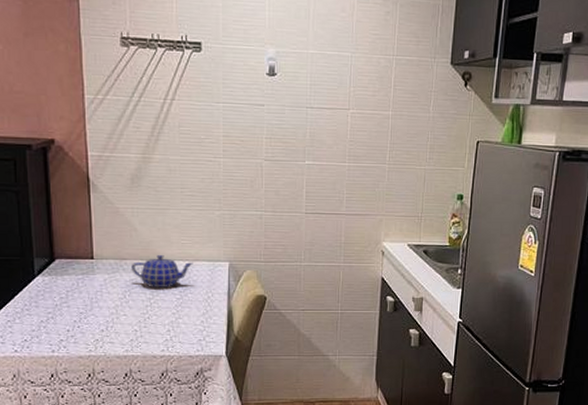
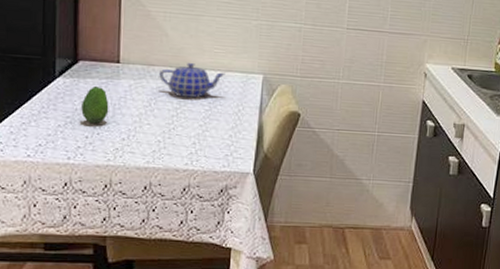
fruit: none [61,282,87,318] -> present [81,85,109,124]

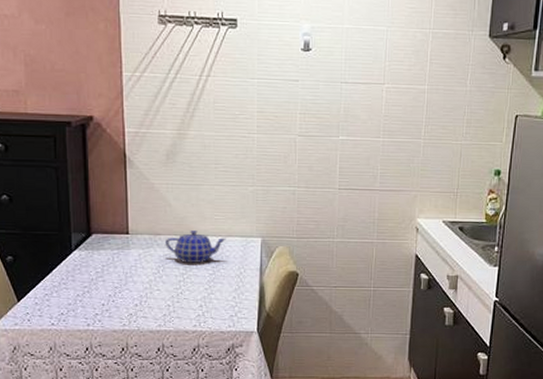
fruit: present [81,85,109,124] -> none [97,256,122,292]

